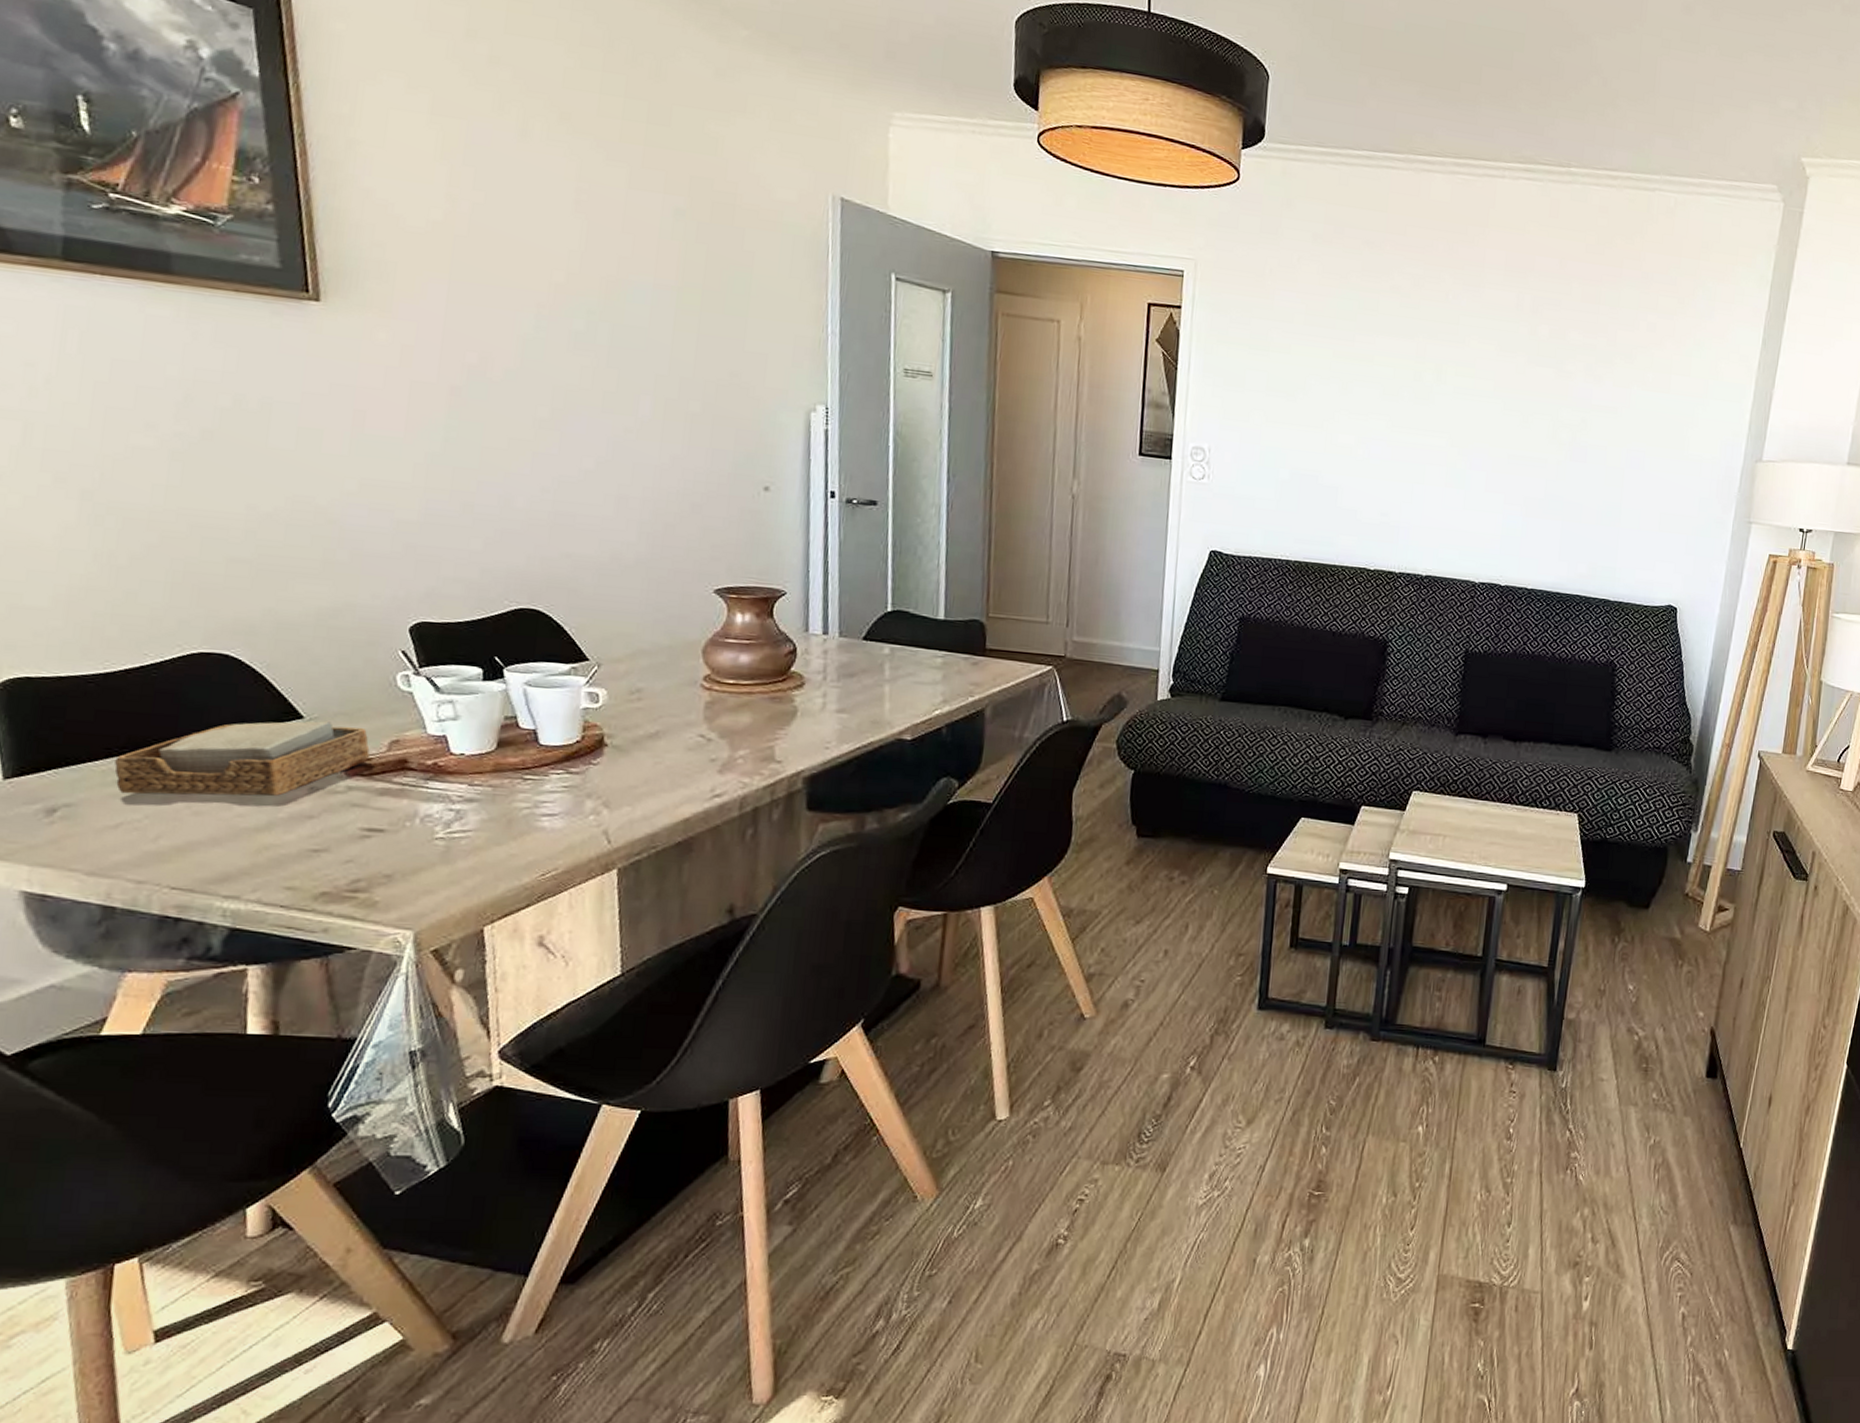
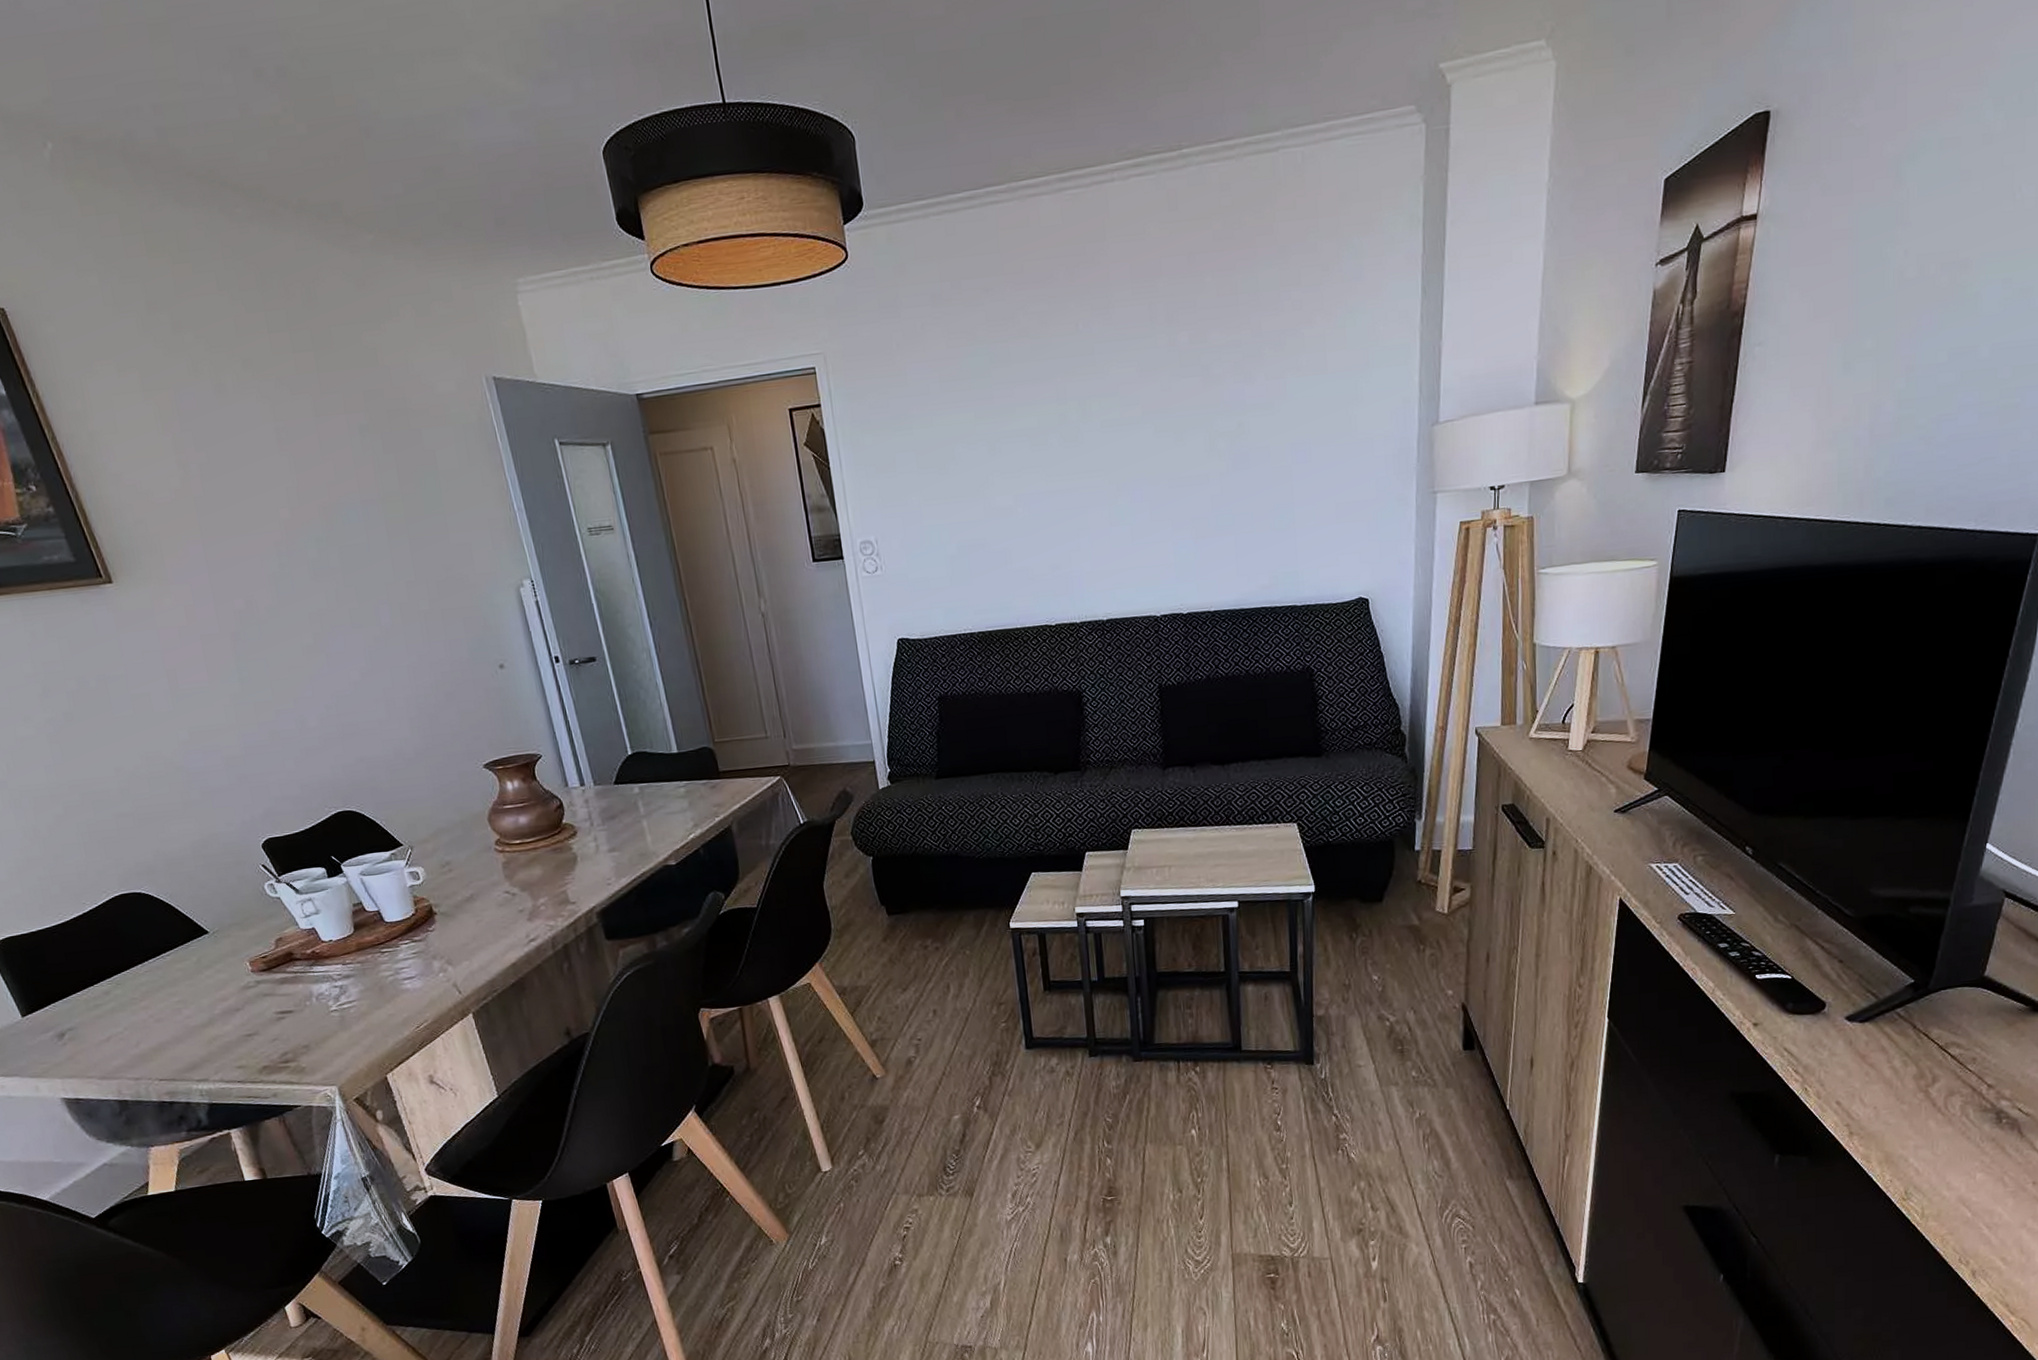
napkin holder: present [114,720,370,797] -> none [90,931,265,1014]

